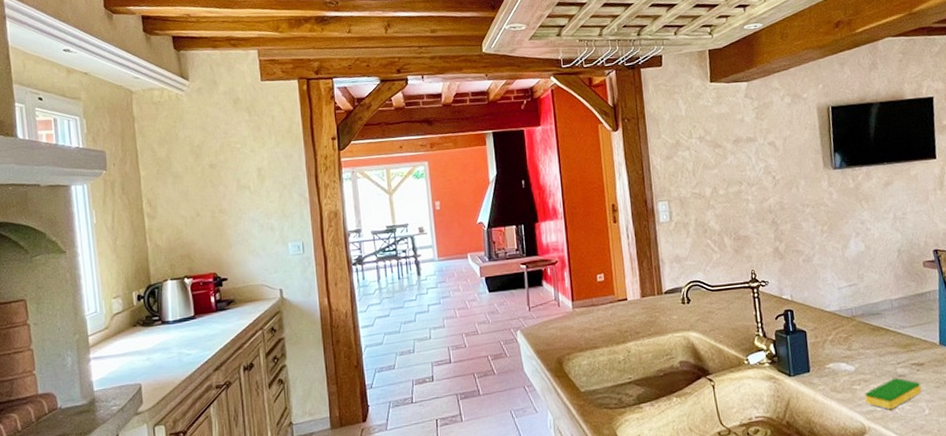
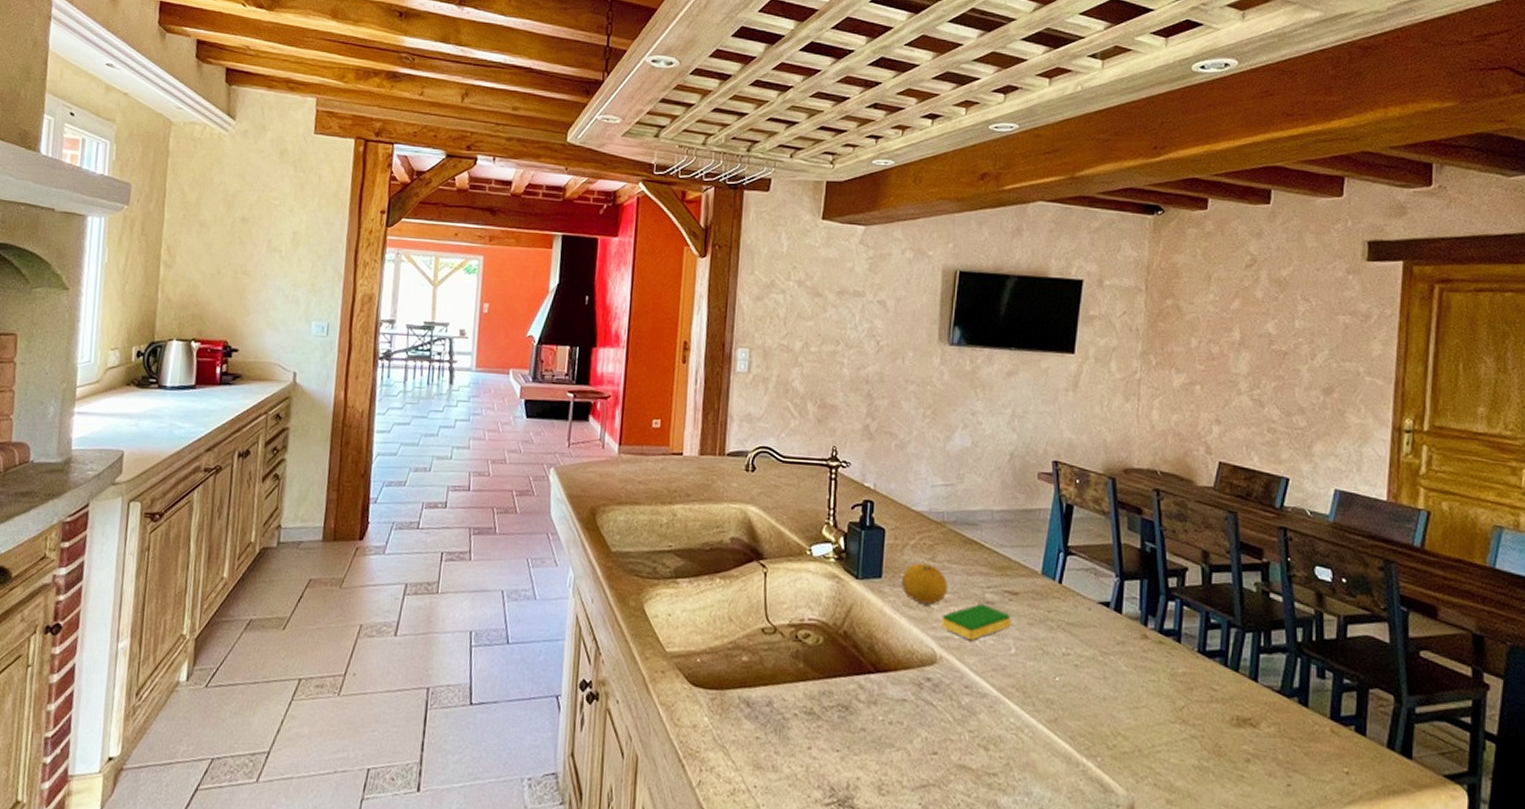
fruit: none [826,353,866,387] -> present [900,562,948,604]

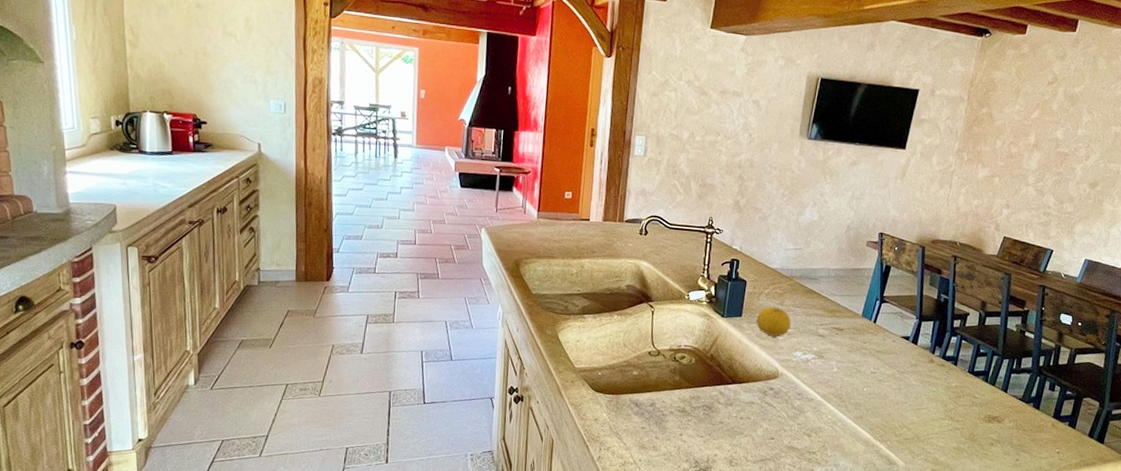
dish sponge: present [941,603,1011,641] -> none [784,336,836,362]

